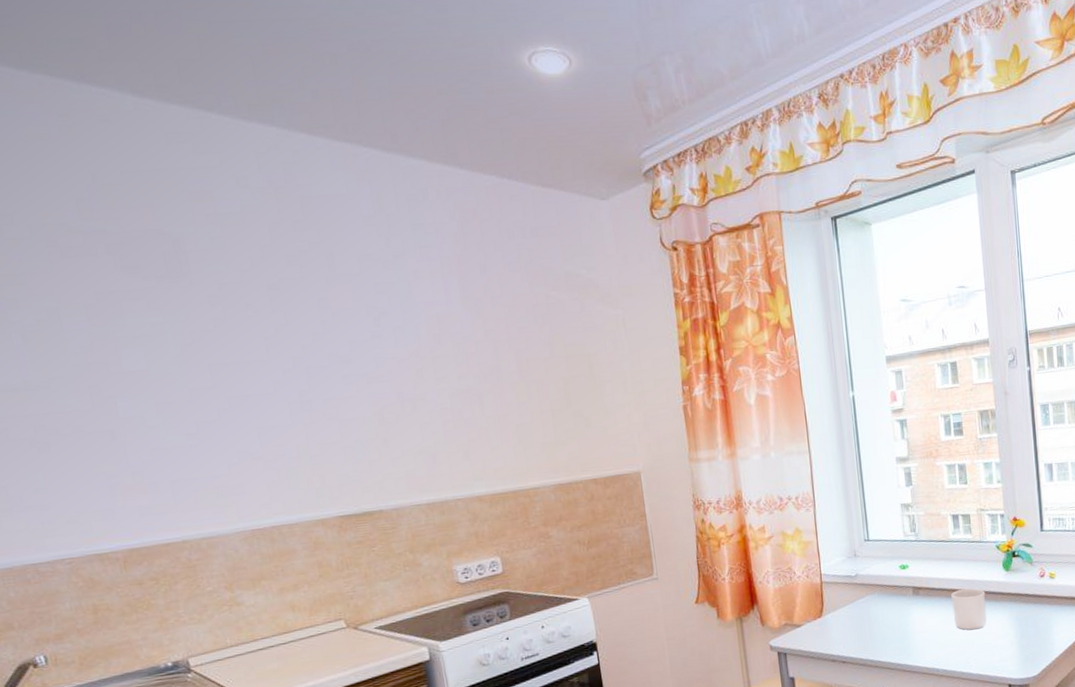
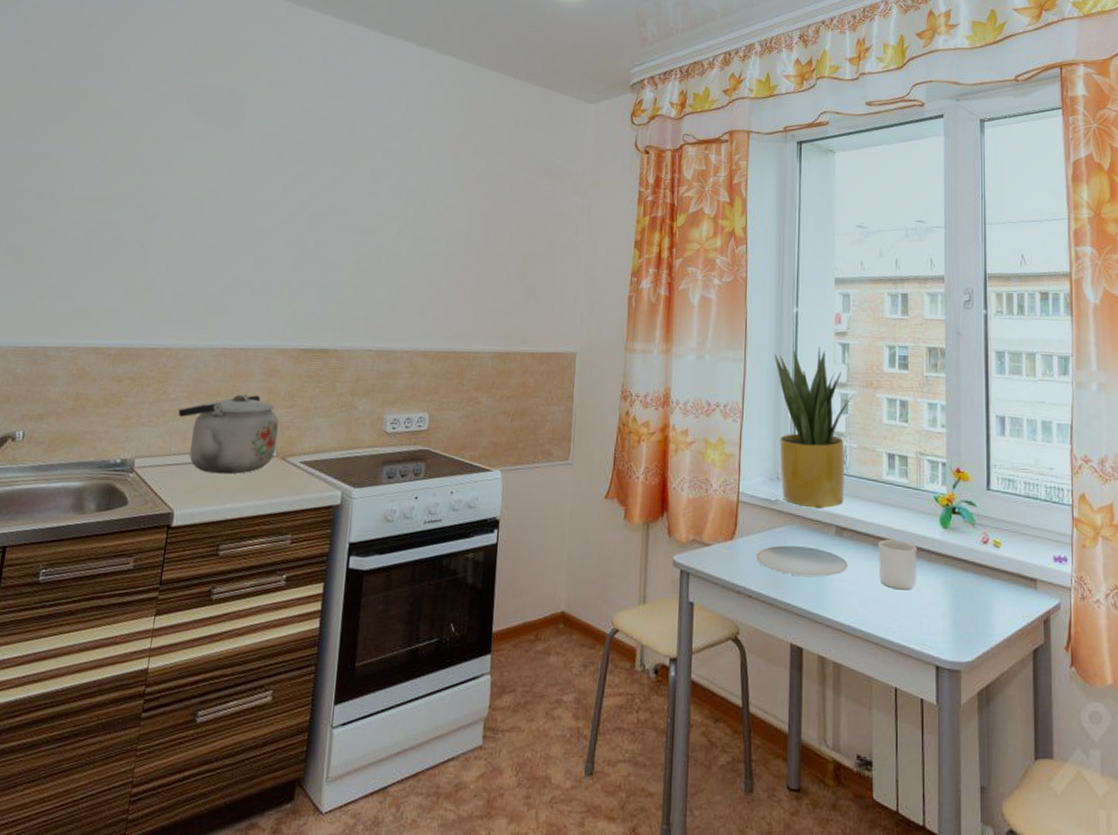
kettle: none [221,571,345,657] -> present [178,394,279,474]
planter: none [837,427,917,576] -> present [774,347,855,508]
plate: none [844,609,927,637] -> present [755,545,848,578]

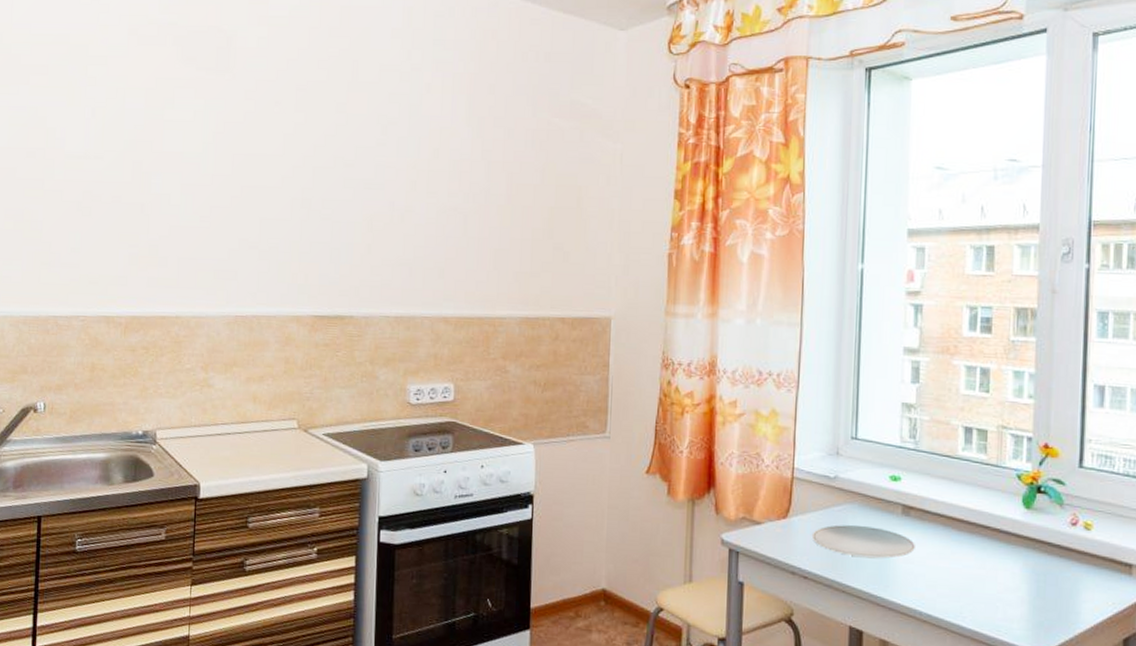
kettle: present [178,394,279,474] -> none [195,364,298,447]
planter: present [774,347,855,508] -> none [835,308,928,485]
mug: present [878,539,918,590] -> none [949,520,995,574]

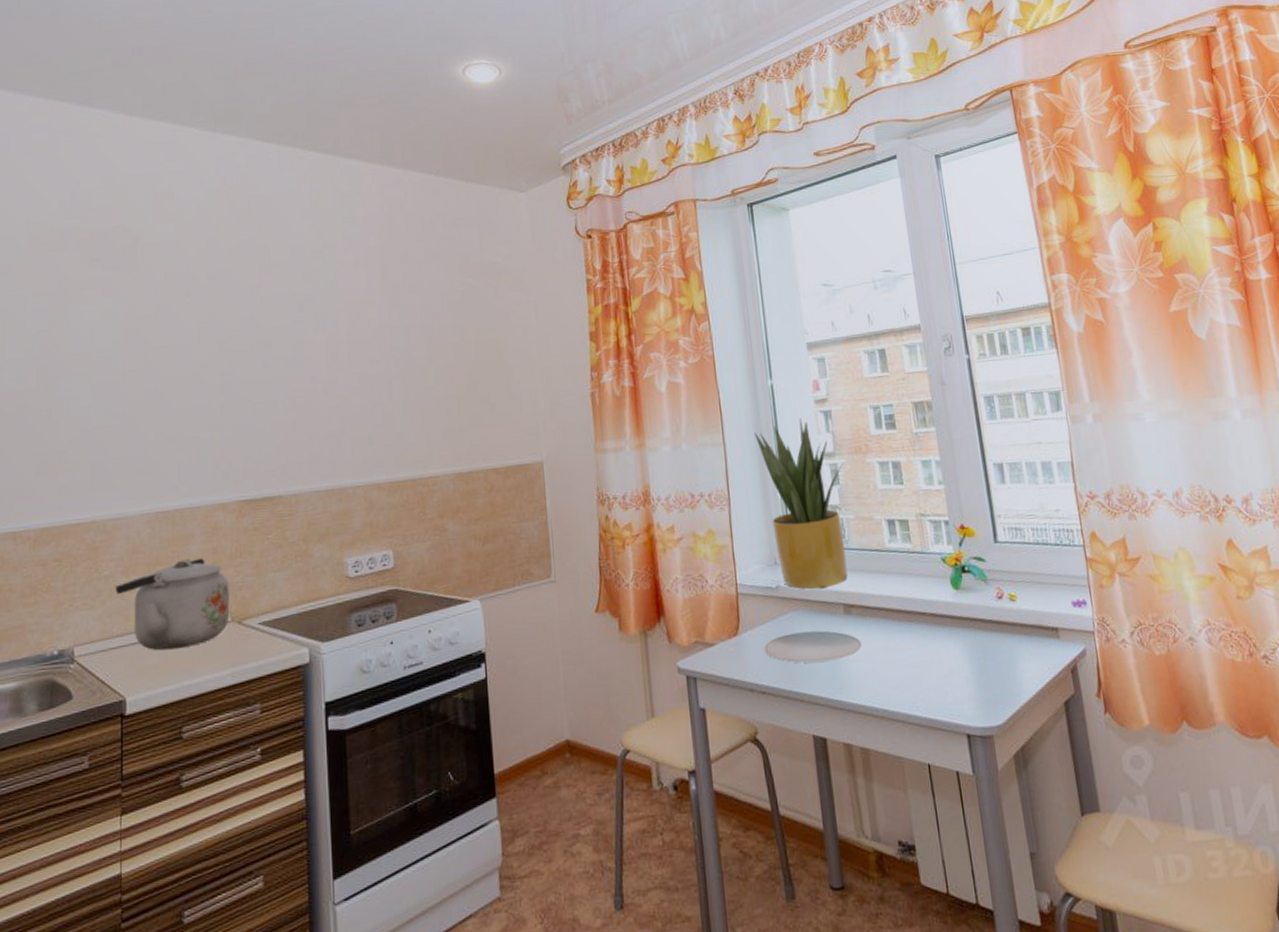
kettle: none [195,364,298,447] -> present [115,558,230,651]
planter: none [835,308,928,485] -> present [754,418,848,589]

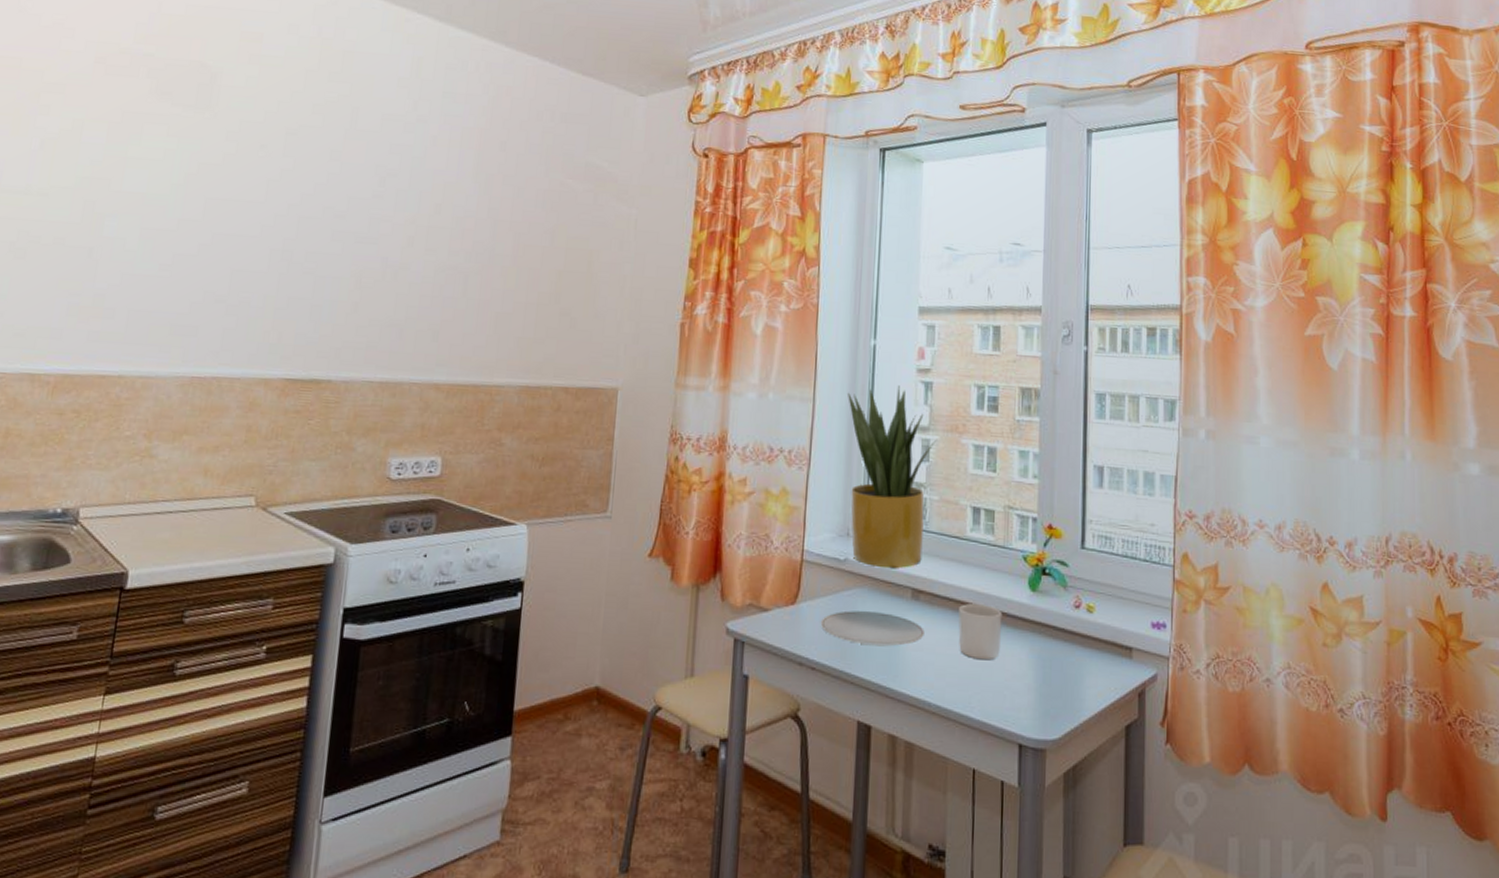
kettle: present [115,558,230,651] -> none [134,432,260,527]
mug: none [890,609,935,661] -> present [958,604,1003,661]

